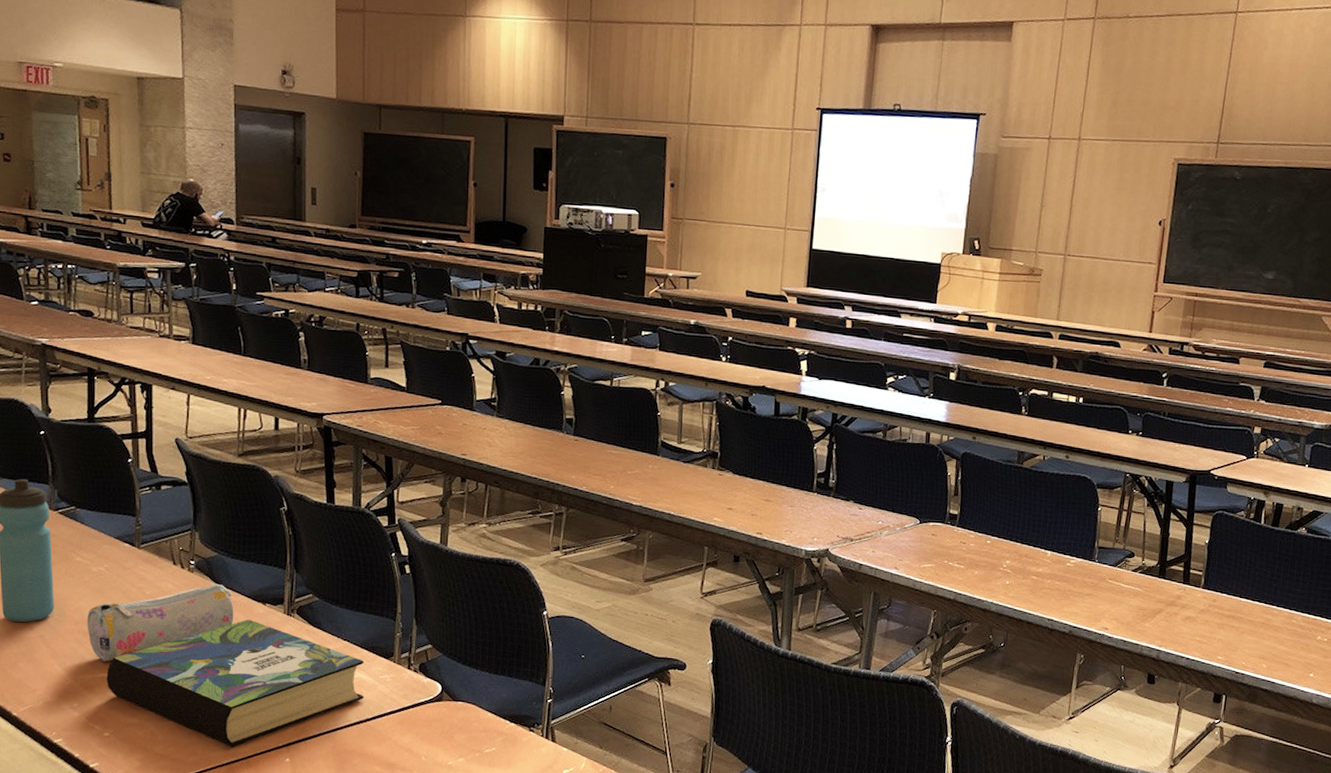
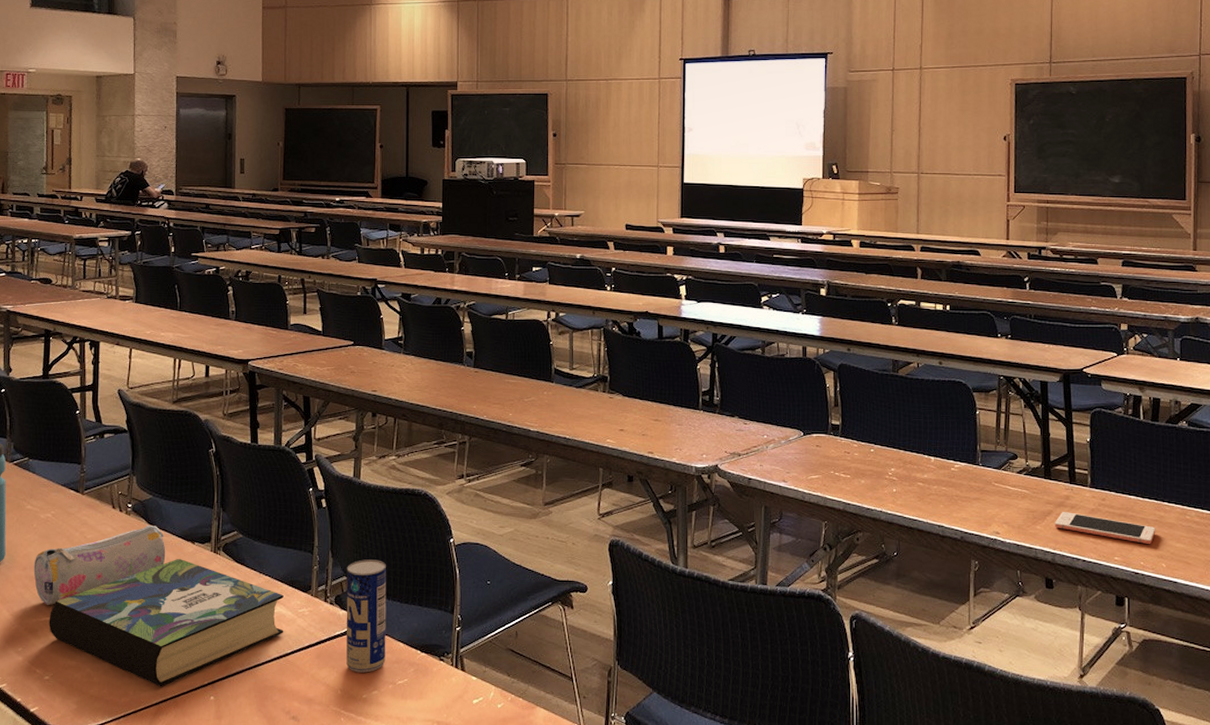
beverage can: none [431,628,475,741] -> present [346,559,387,673]
cell phone: none [1163,611,1262,646] -> present [1055,512,1156,545]

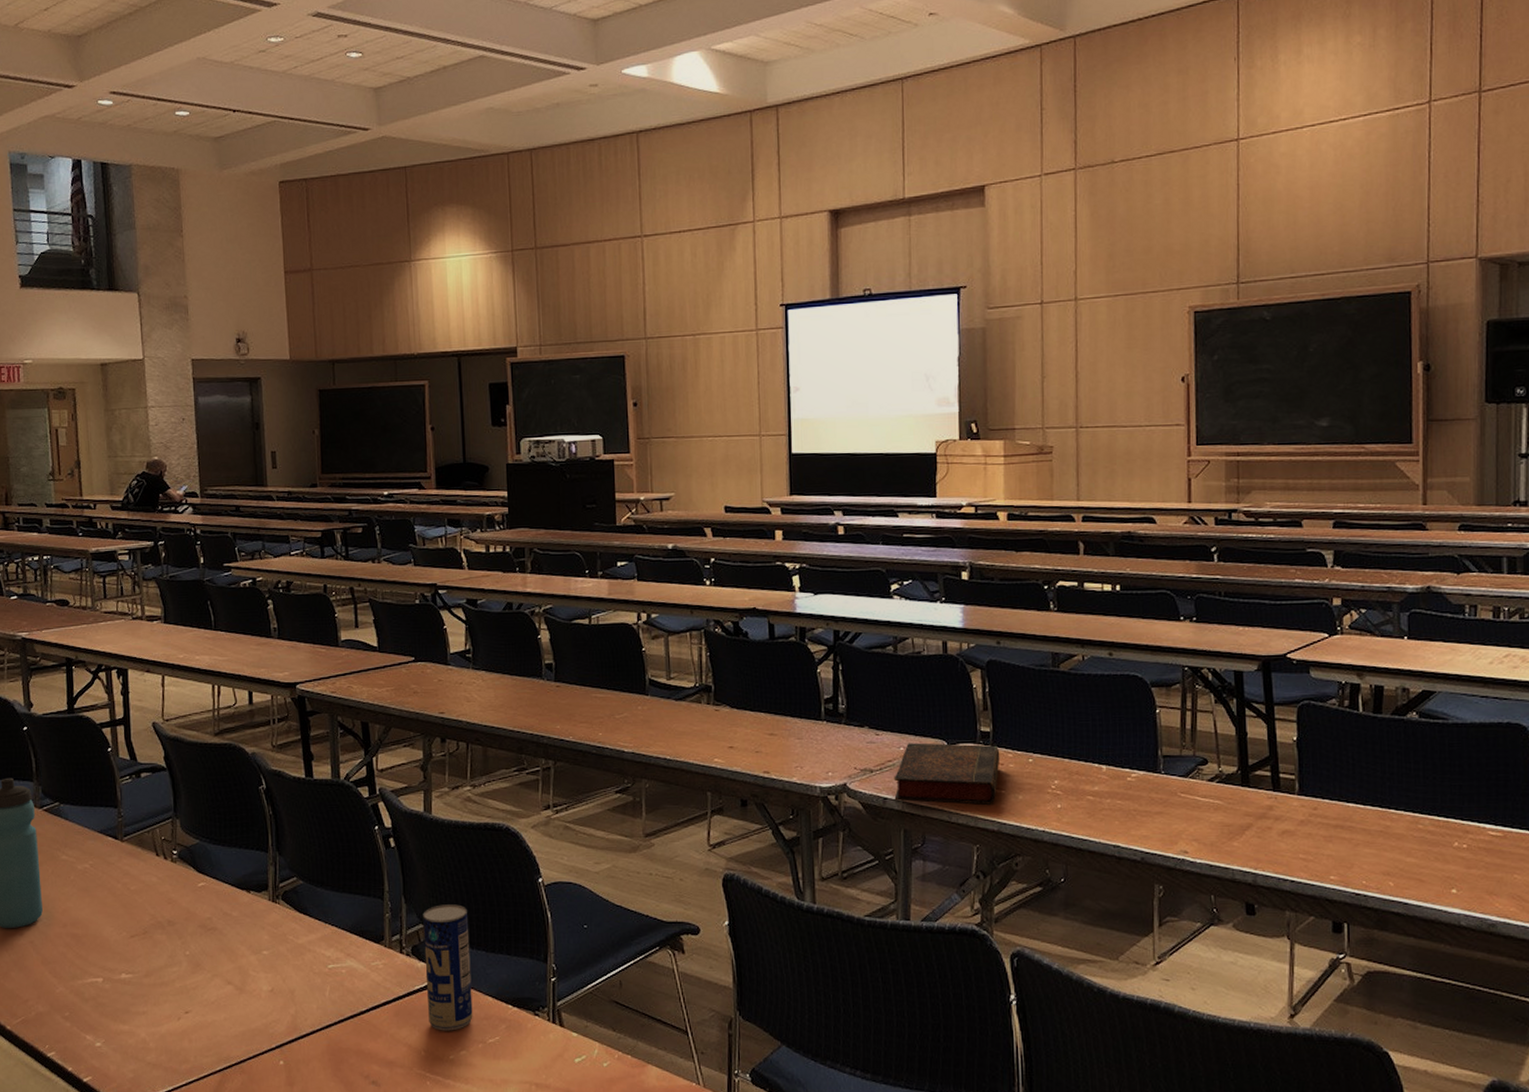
pencil case: present [33,524,166,605] -> none [74,872,219,965]
book: present [49,559,284,687] -> none [95,910,357,1052]
book: none [757,432,847,487] -> present [893,743,1000,805]
cell phone: present [1055,512,1156,545] -> none [1256,825,1381,861]

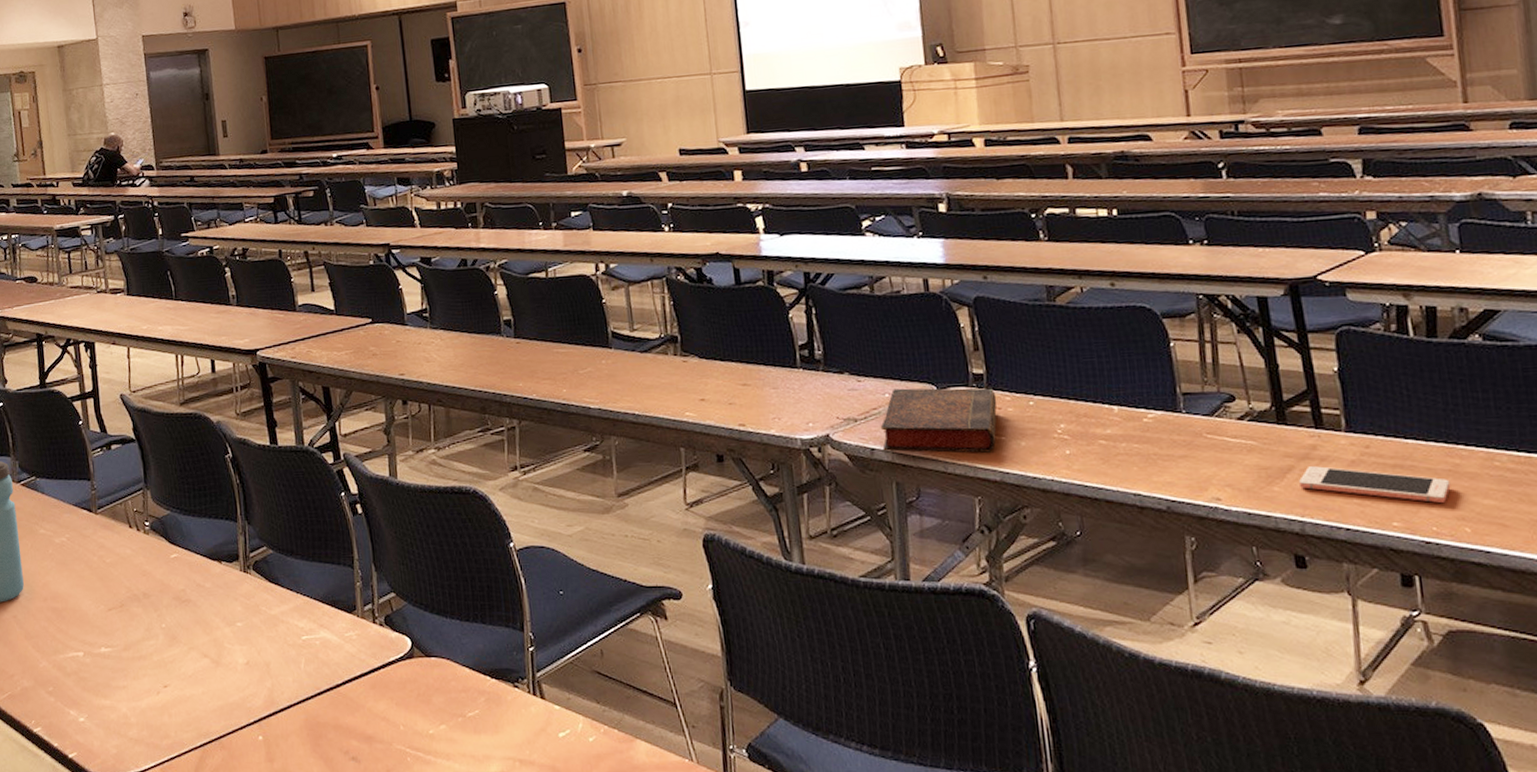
beverage can: present [423,904,473,1031] -> none [394,571,451,704]
cell phone: none [1256,825,1381,861] -> present [1299,466,1451,504]

